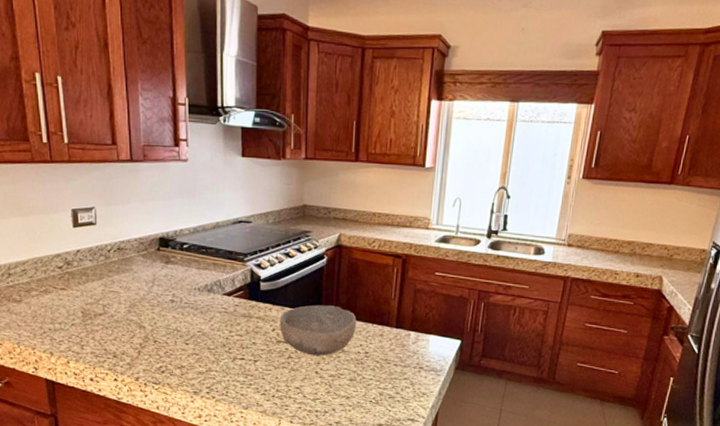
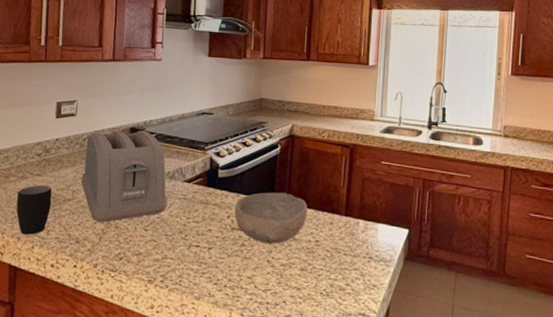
mug: none [43,300,82,350] -> present [16,185,52,235]
toaster: none [110,240,207,337] -> present [81,130,168,222]

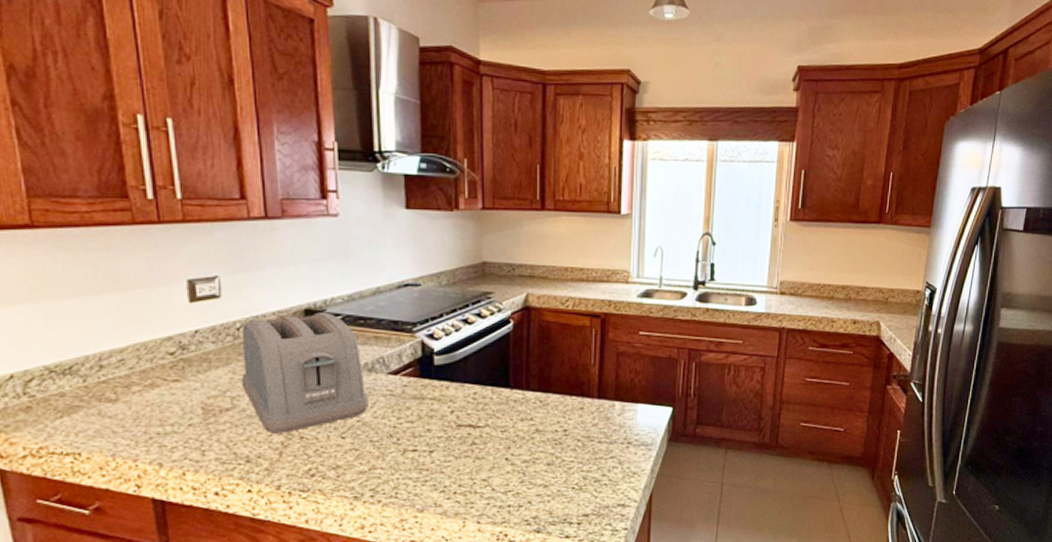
mug: present [16,185,52,235] -> none [148,394,202,459]
bowl: present [234,192,308,244] -> none [459,377,552,439]

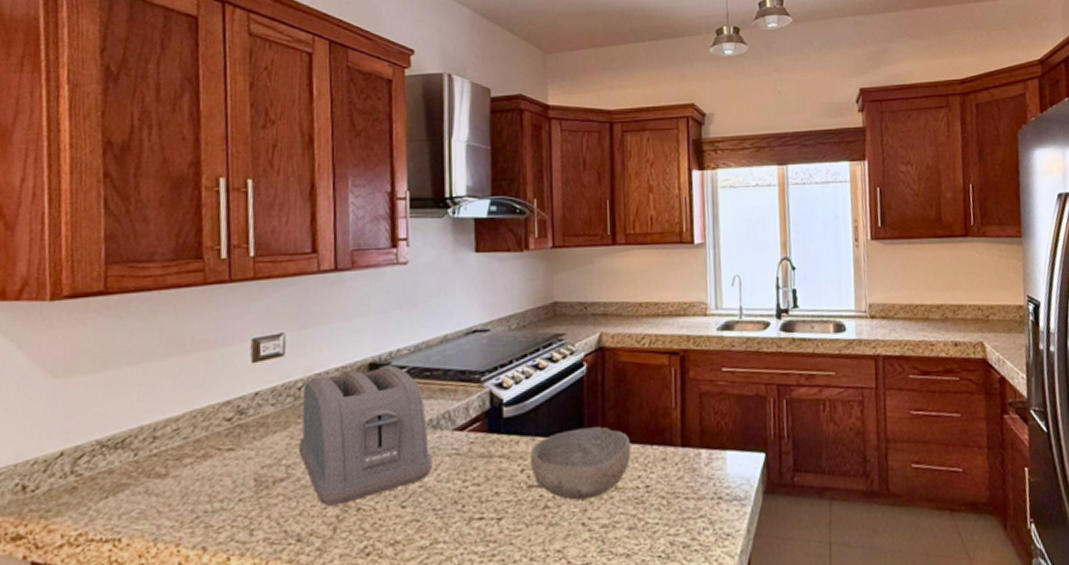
bowl: none [459,377,552,439] -> present [530,426,631,501]

